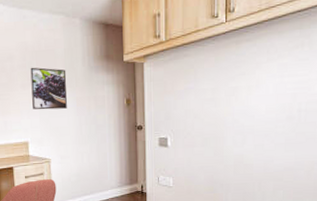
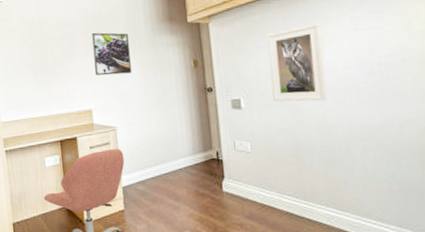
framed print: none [198,67,249,143] -> present [267,23,328,102]

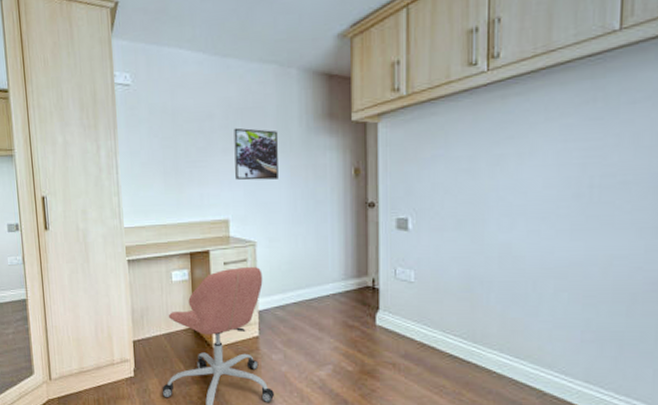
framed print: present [267,23,328,102] -> none [449,129,520,227]

